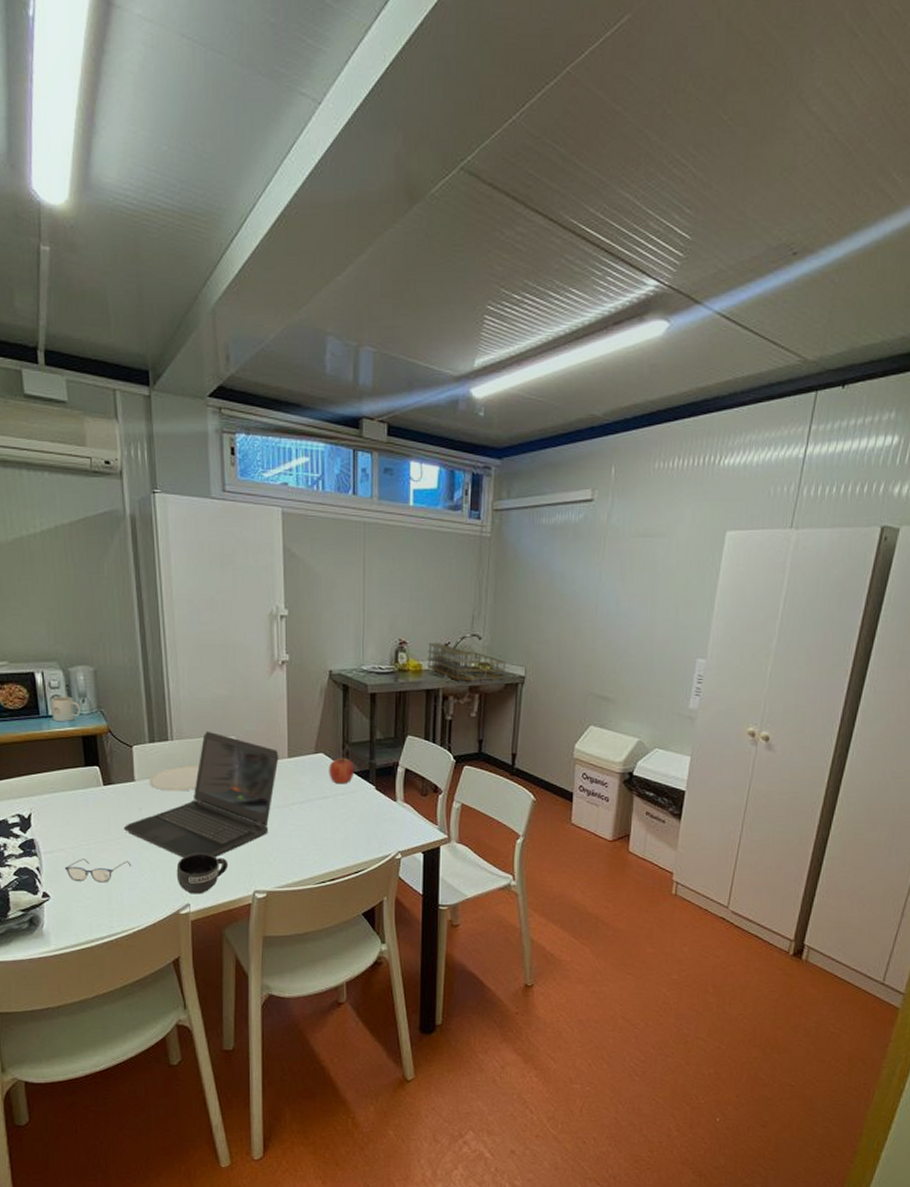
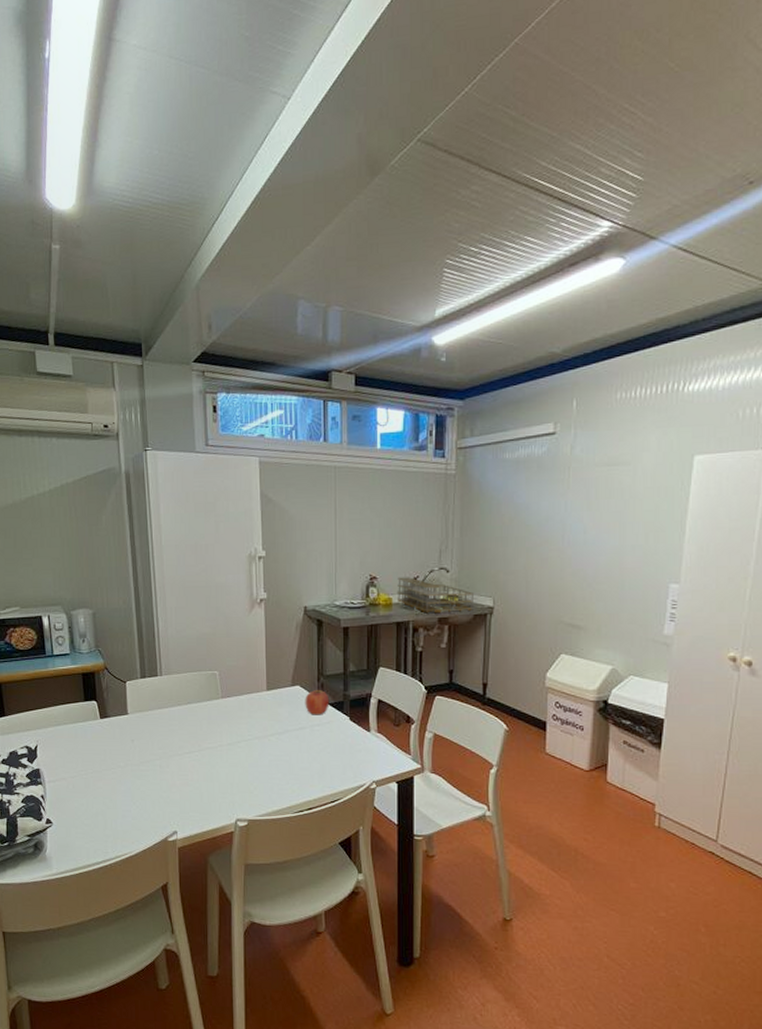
mug: present [50,696,82,722] -> none [55,637,82,661]
glasses: present [64,859,131,883] -> none [65,787,124,810]
laptop computer: present [123,731,279,858] -> none [117,666,259,787]
plate: present [149,765,200,791] -> none [140,698,186,724]
mug: present [176,852,229,894] -> none [165,781,212,822]

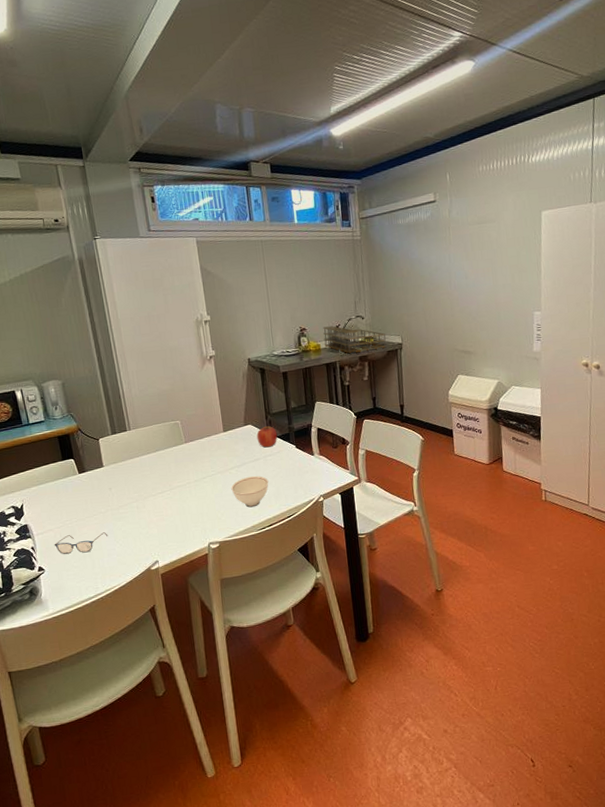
glasses: none [65,787,124,810] -> present [54,532,107,554]
bowl: none [268,748,313,784] -> present [231,476,269,508]

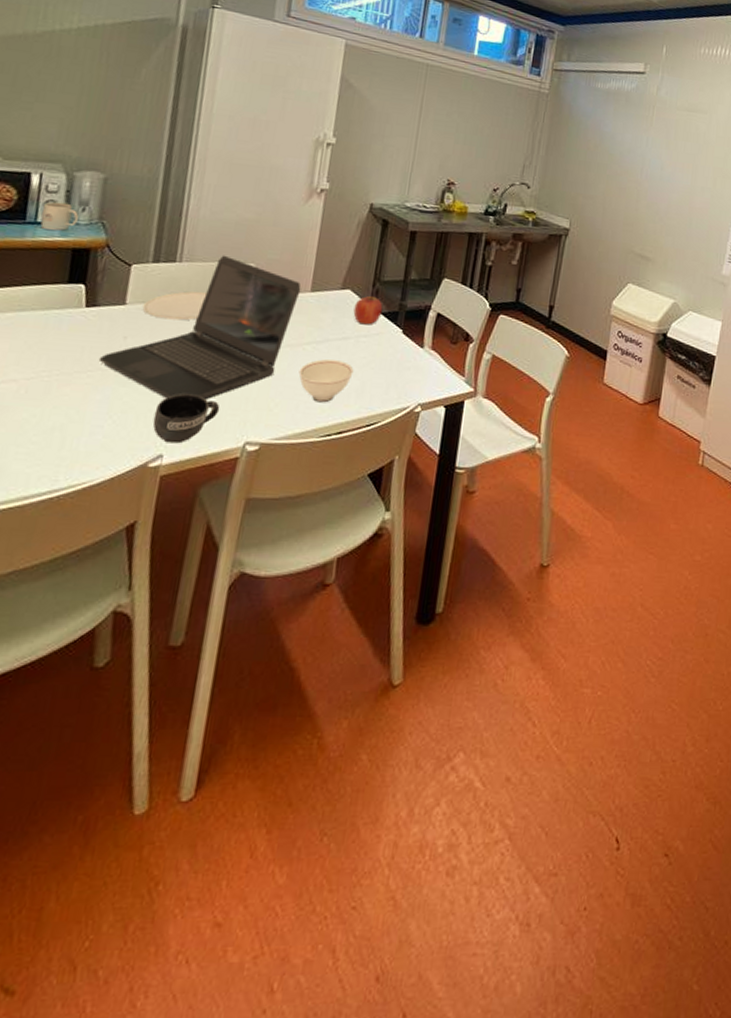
mug: none [30,406,55,428] -> present [40,201,80,231]
glasses: present [54,532,107,554] -> none [10,393,99,424]
laptop computer: none [98,419,217,524] -> present [98,255,301,399]
plate: none [115,447,154,472] -> present [142,291,208,321]
mug: none [144,517,186,552] -> present [152,393,220,444]
dish rack: present [323,326,387,354] -> none [473,186,551,231]

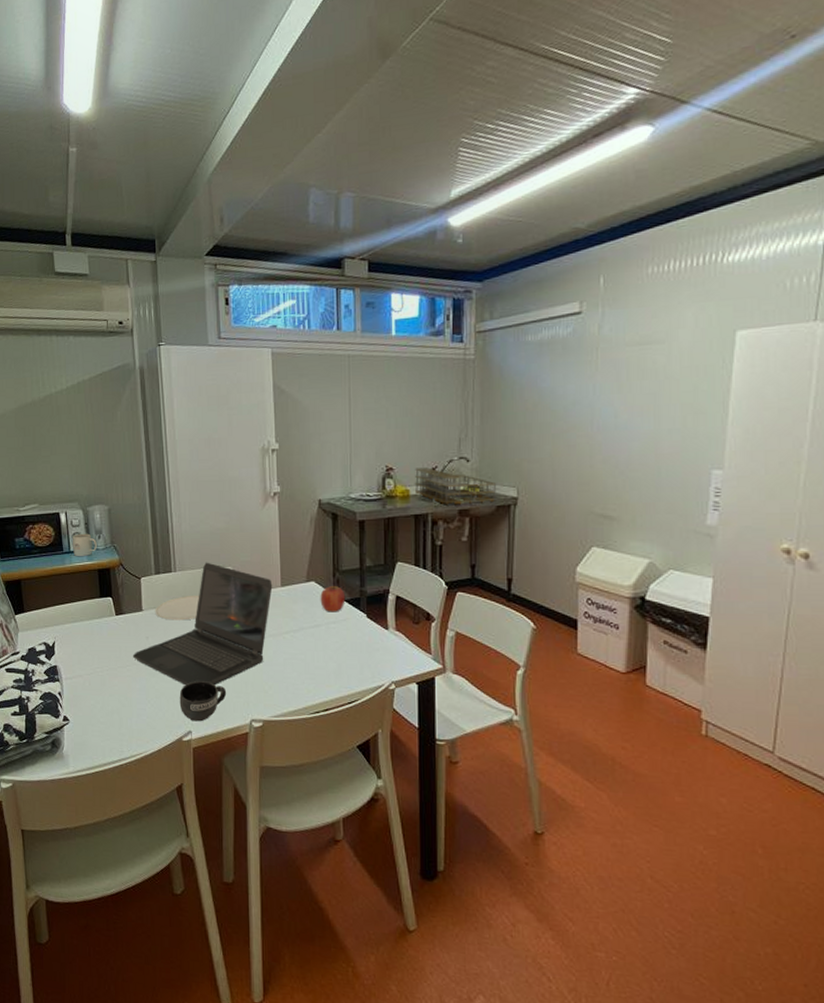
bowl: present [298,359,354,403] -> none [283,646,329,684]
dish rack: none [473,186,551,231] -> present [414,467,496,505]

